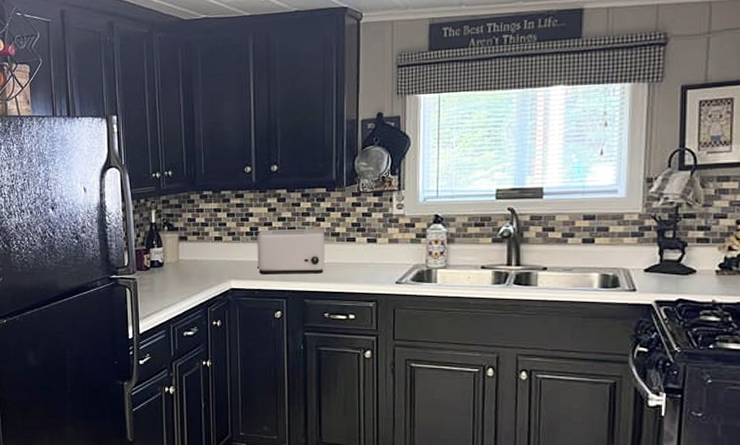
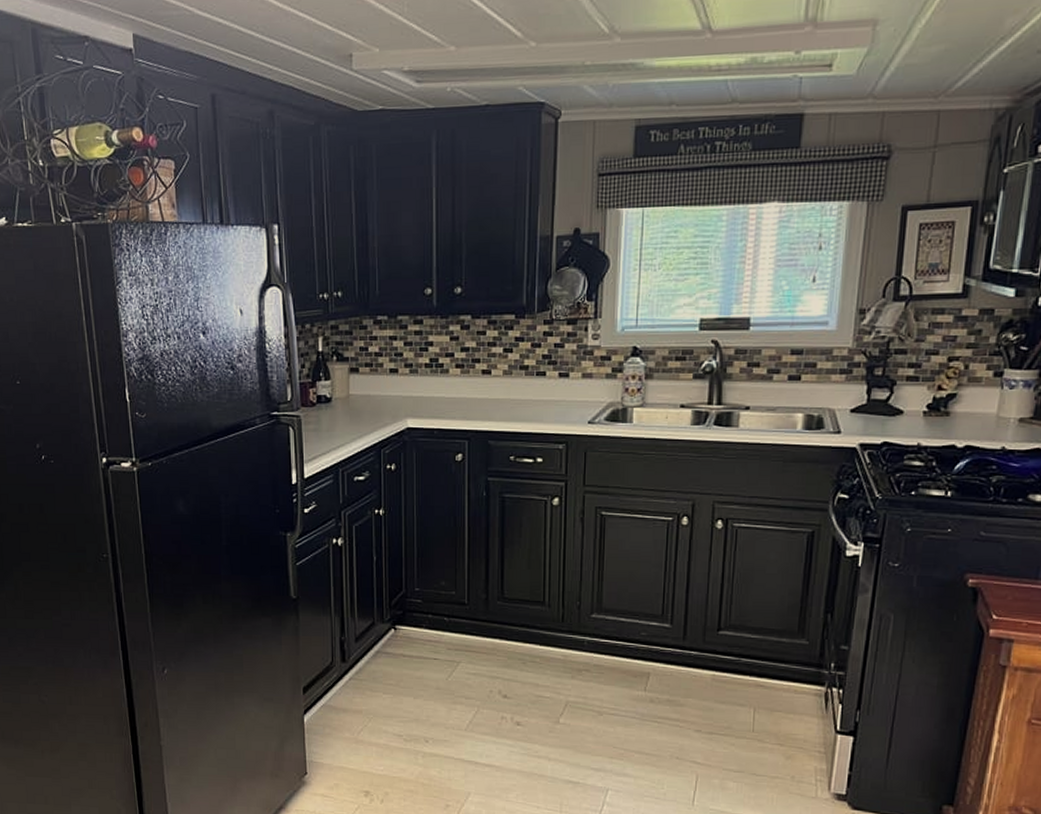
toaster: present [257,229,328,275] -> none [437,361,516,412]

